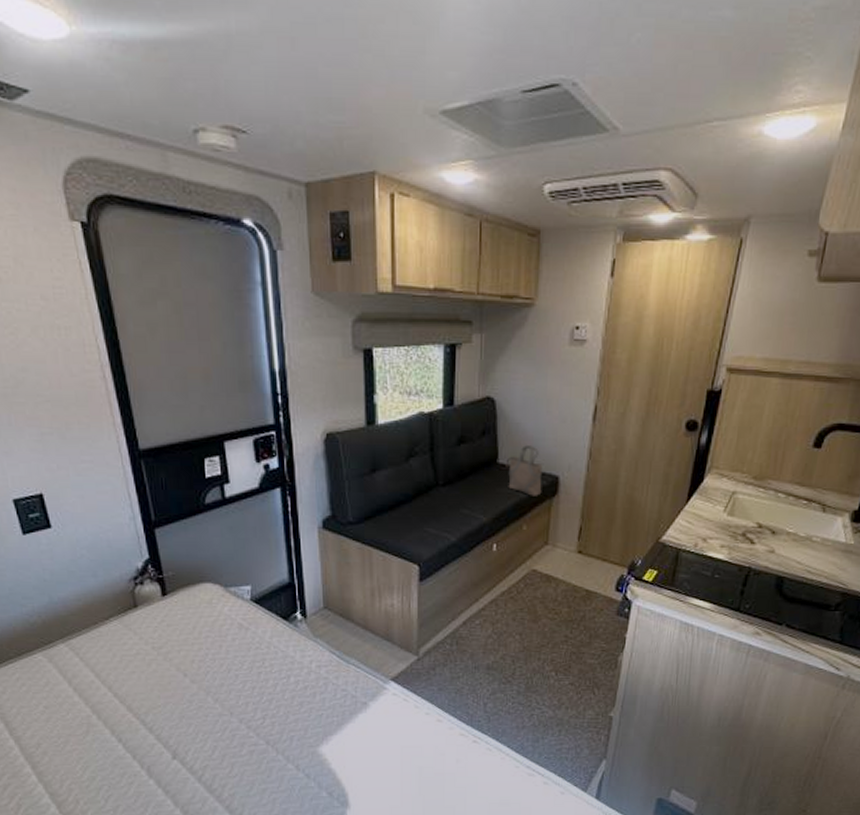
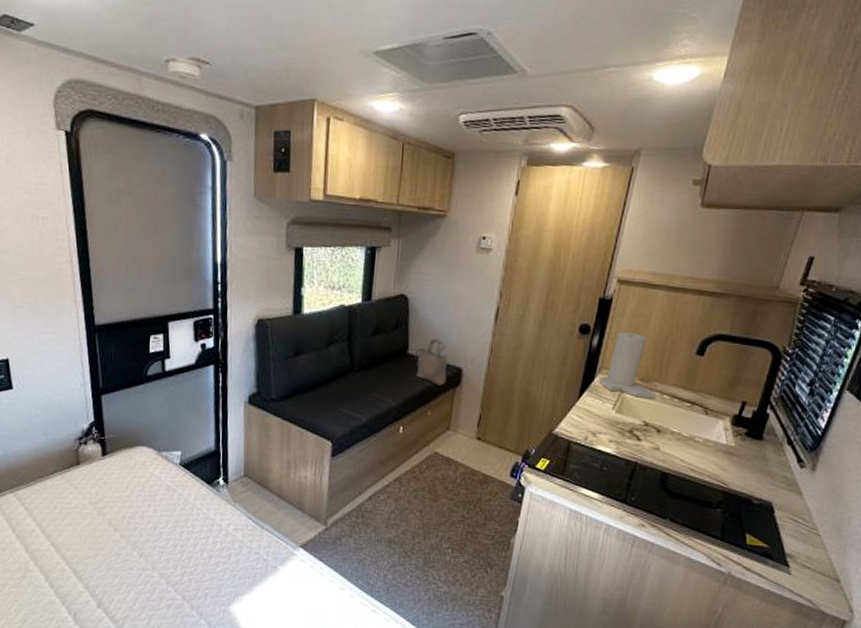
paper towel: none [708,426,771,498] -> present [598,331,657,399]

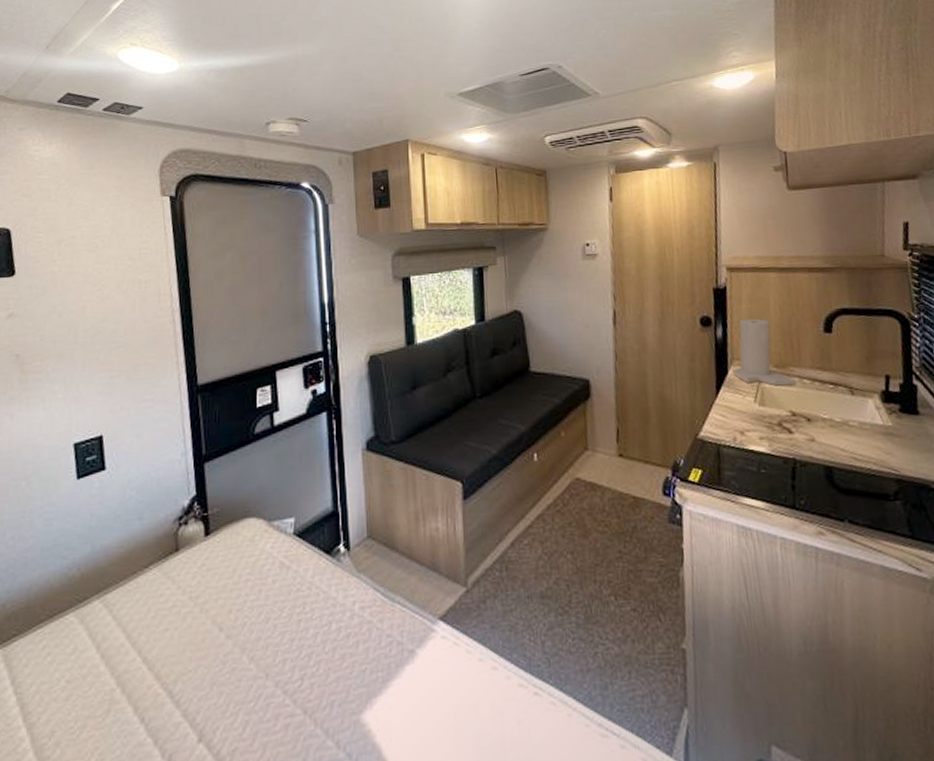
tote bag: present [414,339,448,385] -> none [537,352,575,401]

